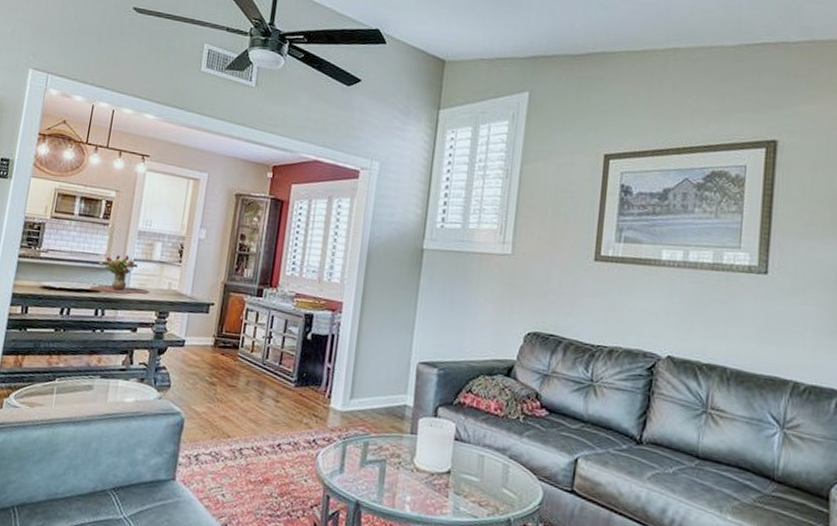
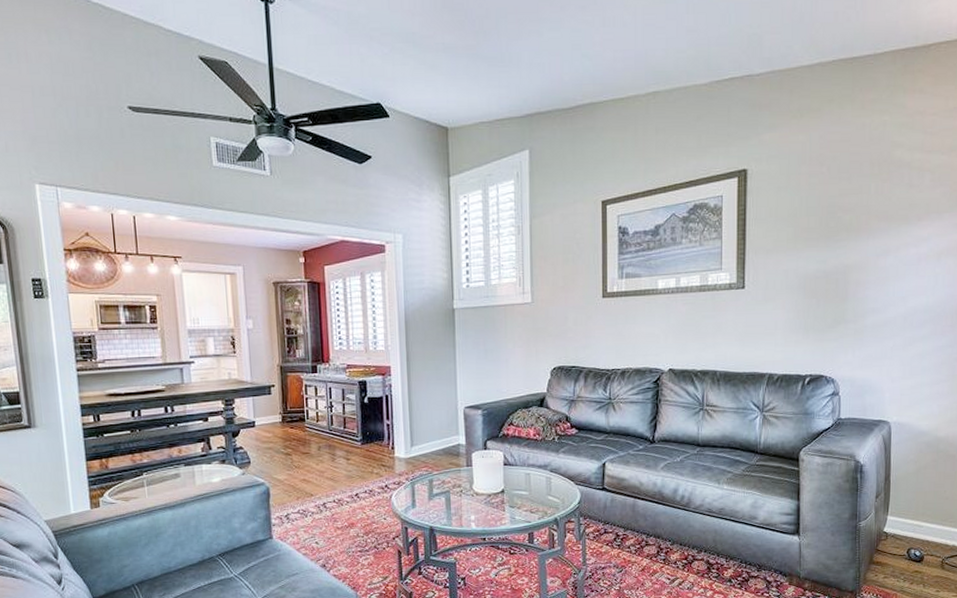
flower arrangement: present [90,254,149,294] -> none [154,353,211,391]

